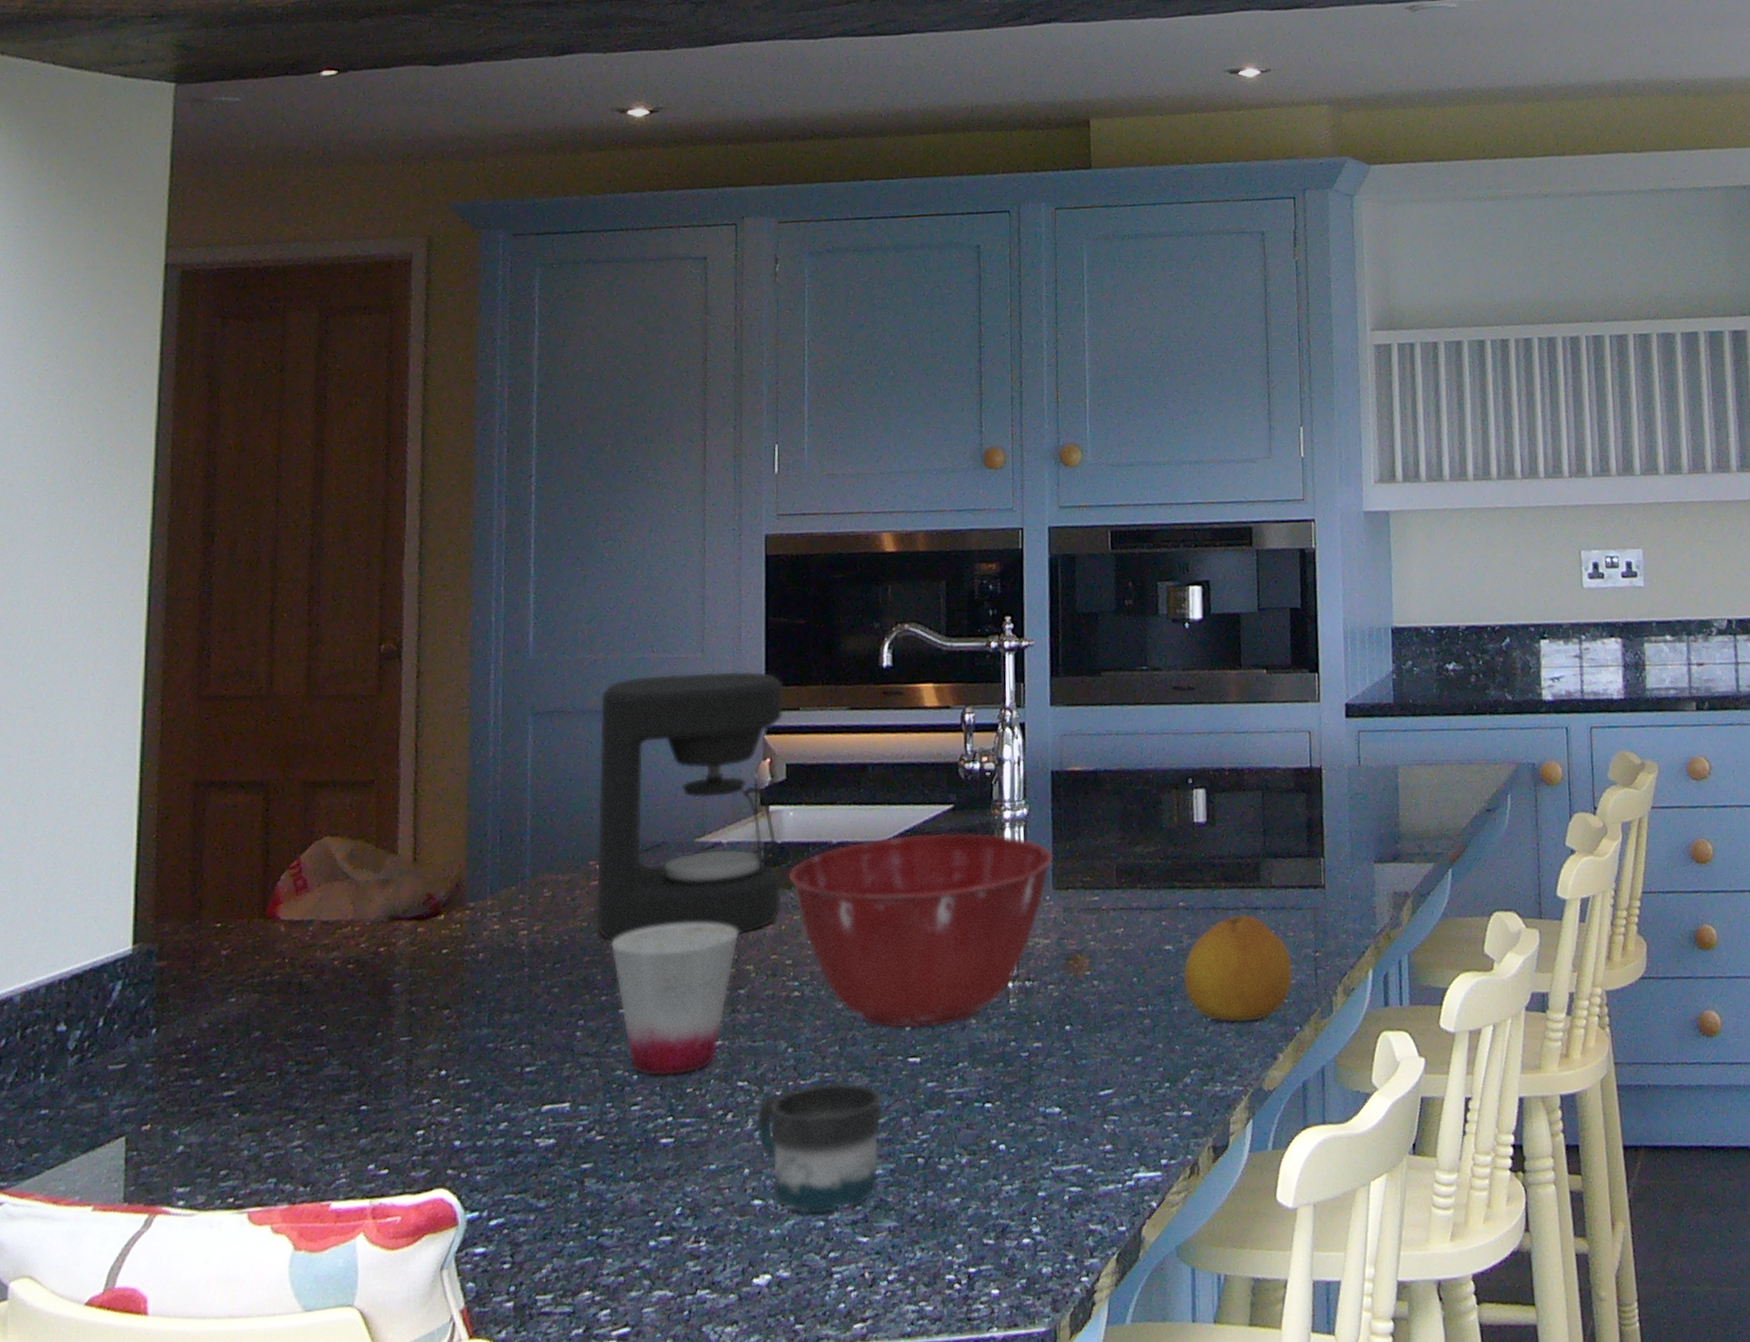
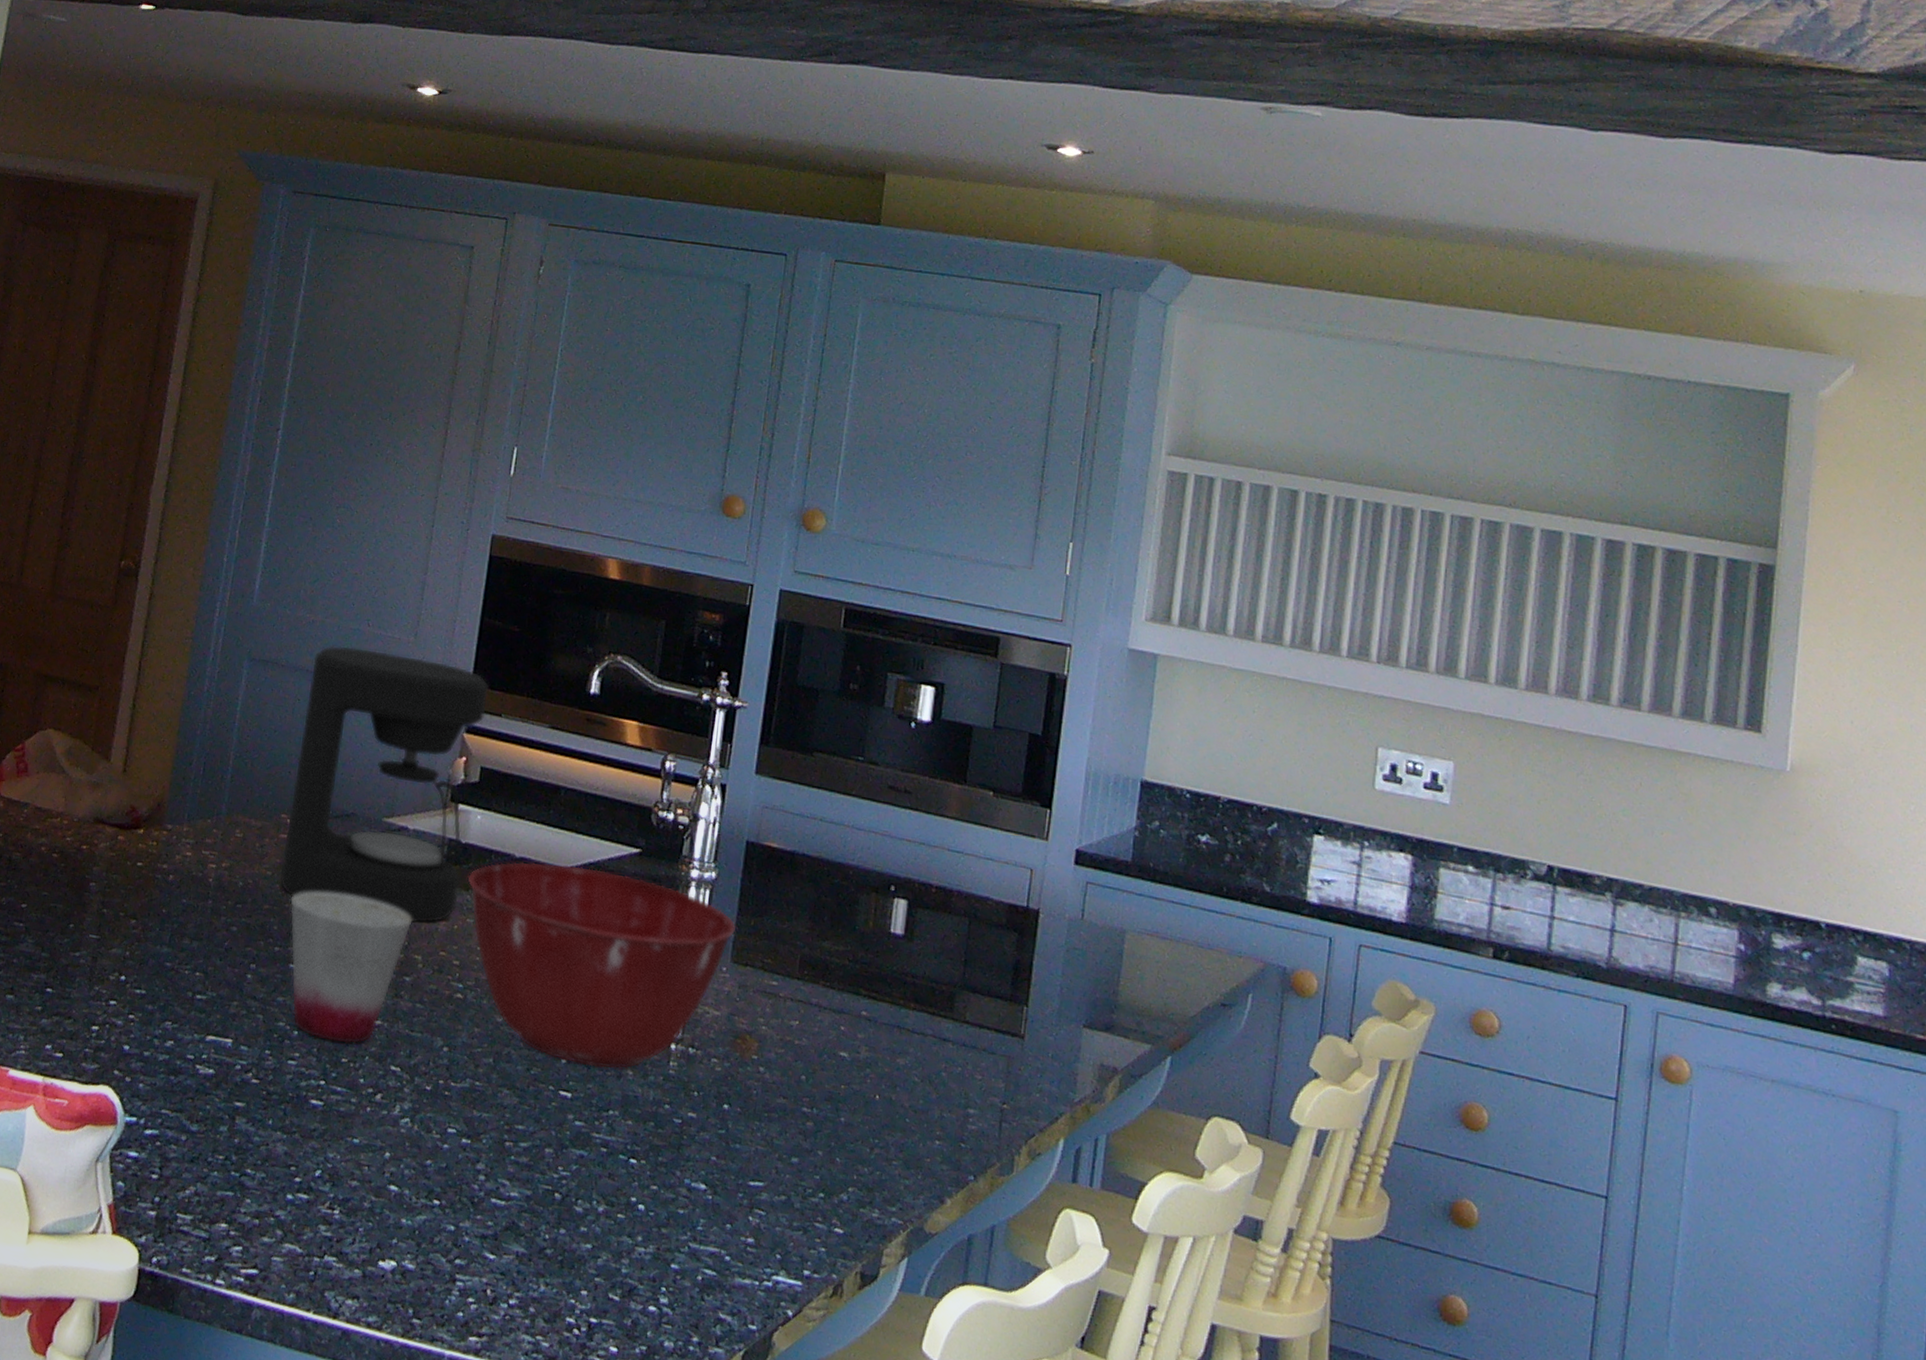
mug: present [755,1082,883,1215] -> none [401,1087,528,1222]
fruit: present [1182,913,1294,1024] -> none [853,1039,977,1158]

